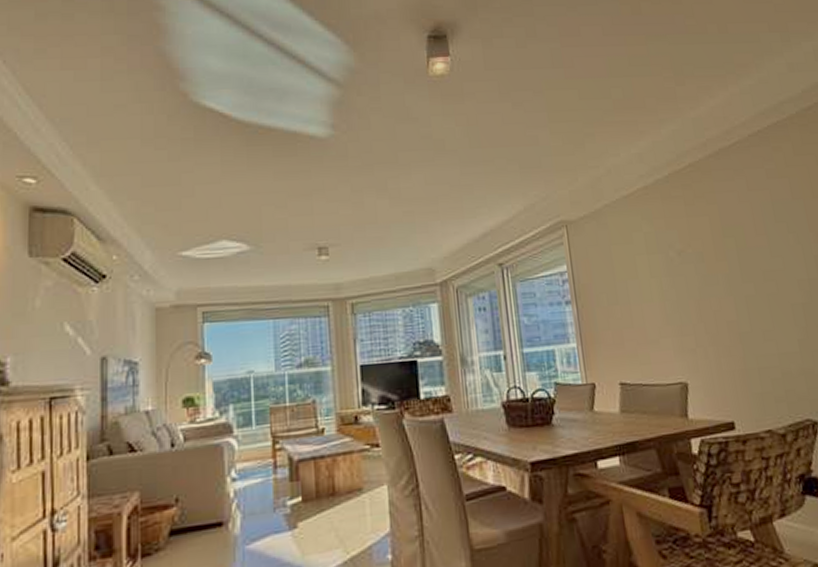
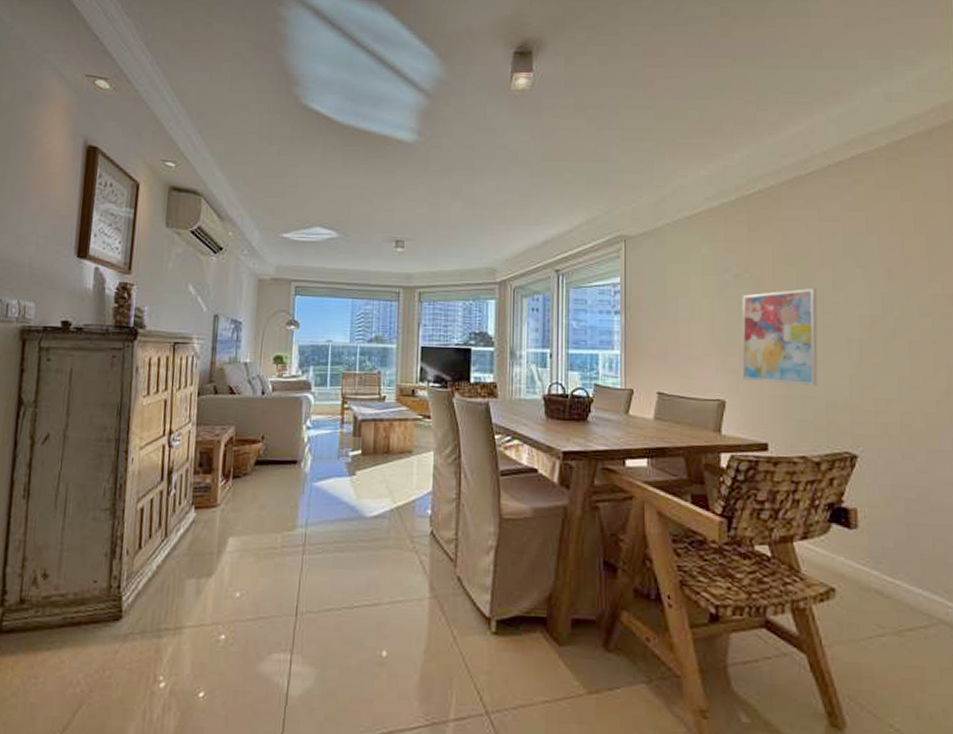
wall art: none [688,258,772,359] -> present [742,288,818,387]

